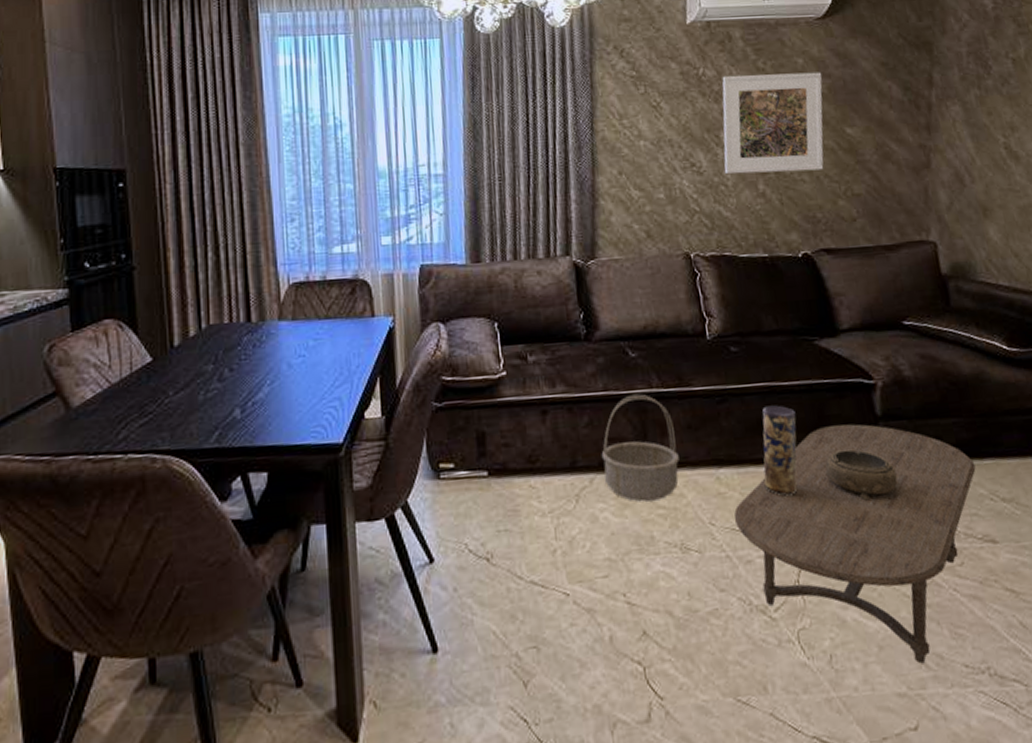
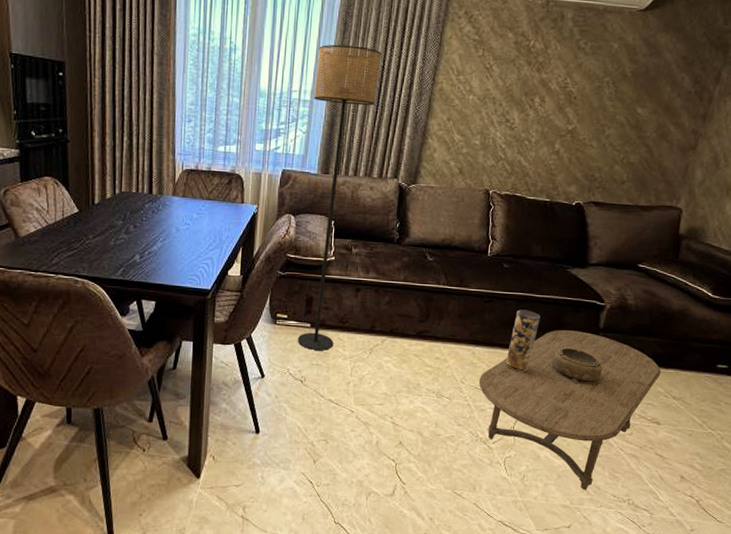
floor lamp: none [445,101,526,510] -> present [297,44,382,350]
basket: present [601,394,679,502] -> none [393,287,450,361]
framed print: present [722,72,824,174] -> none [531,50,631,139]

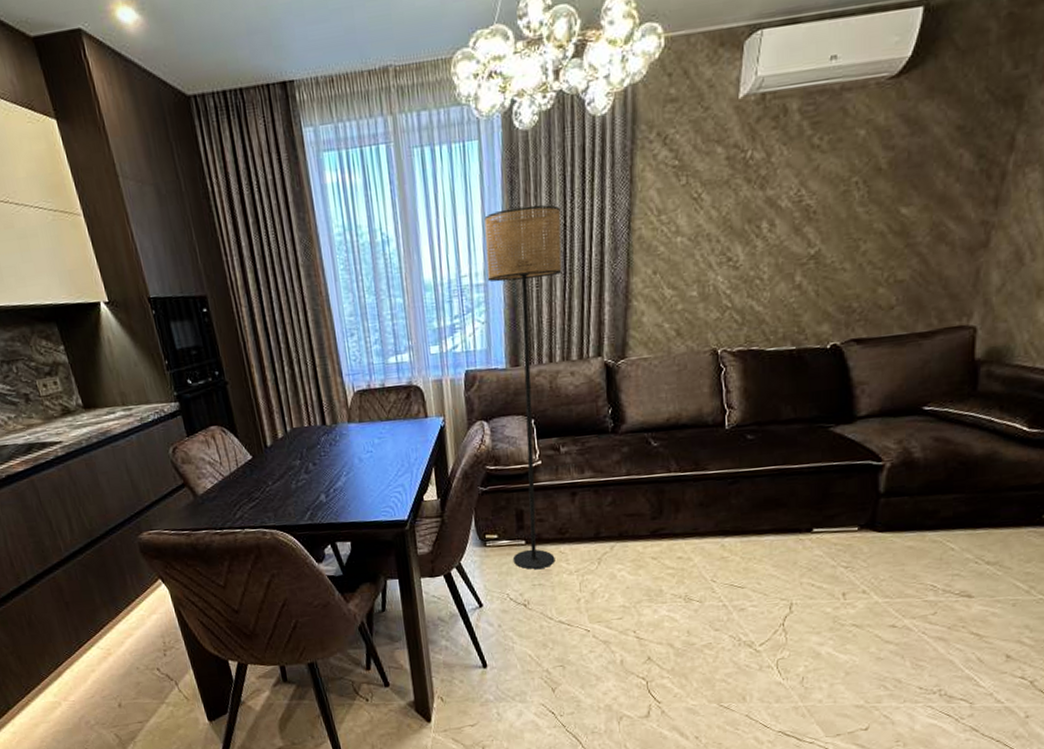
coffee table: present [478,330,661,490] -> none [733,500,967,686]
vase: present [505,309,541,372] -> none [763,485,801,560]
decorative bowl: present [551,347,603,384] -> none [821,522,888,564]

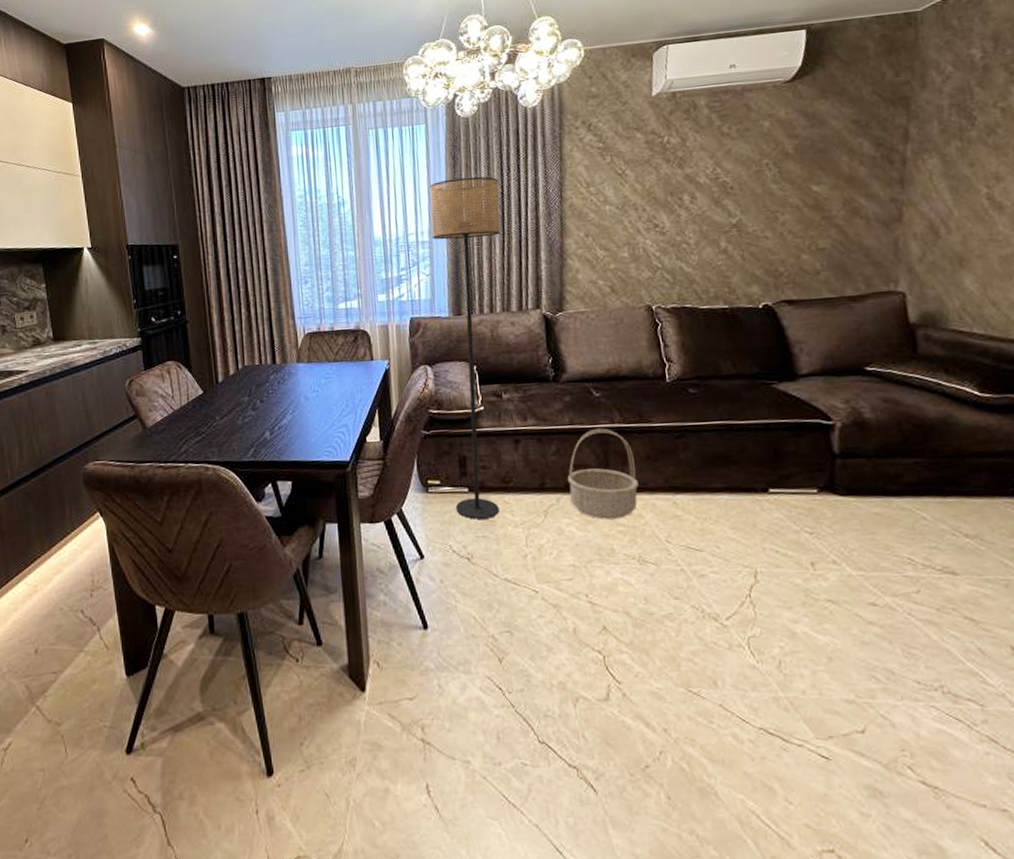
basket: none [621,477,690,564] -> present [567,428,639,520]

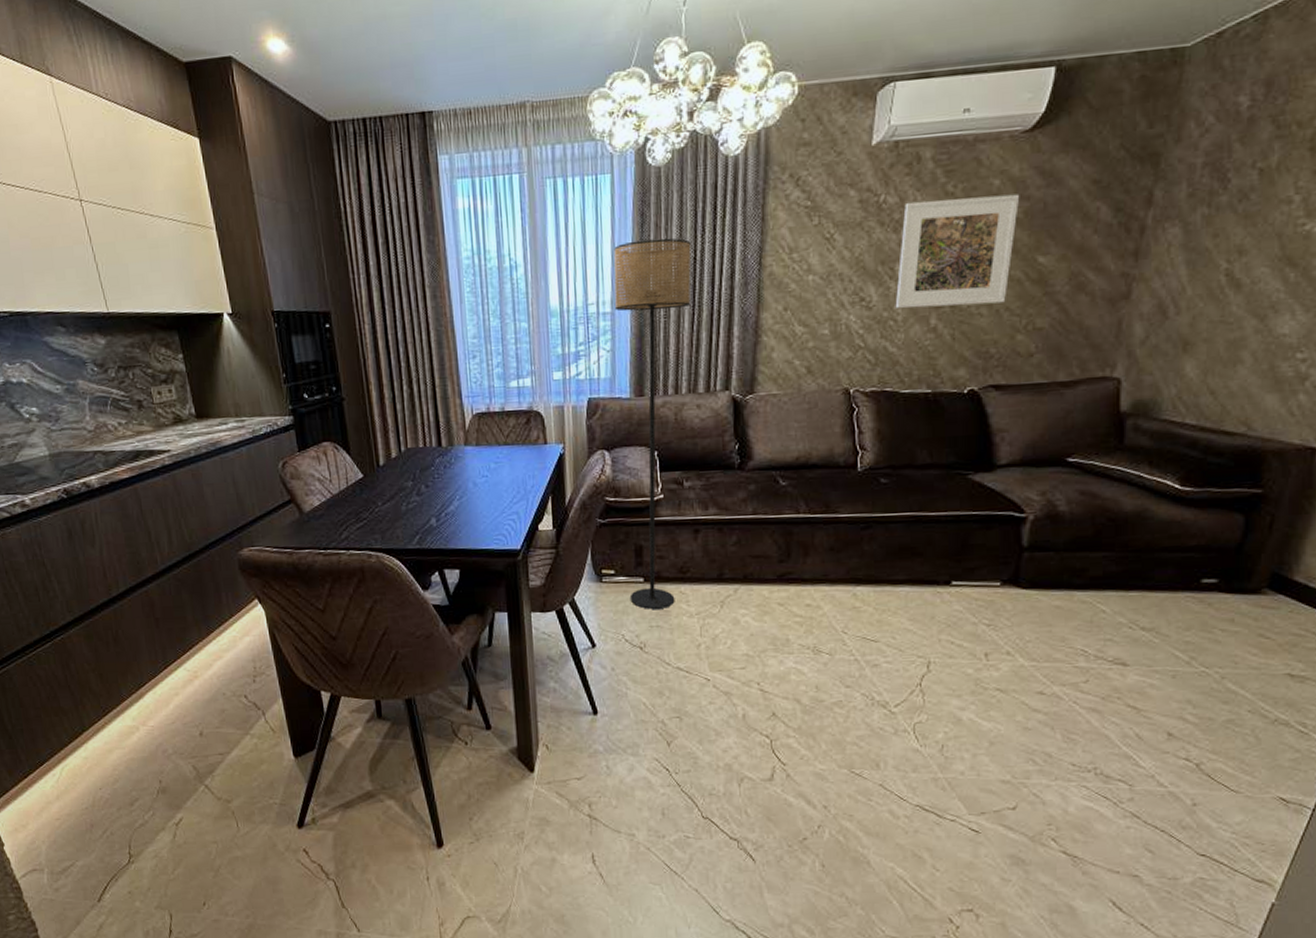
basket: present [567,428,639,520] -> none [746,518,819,610]
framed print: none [686,133,789,233] -> present [895,194,1020,309]

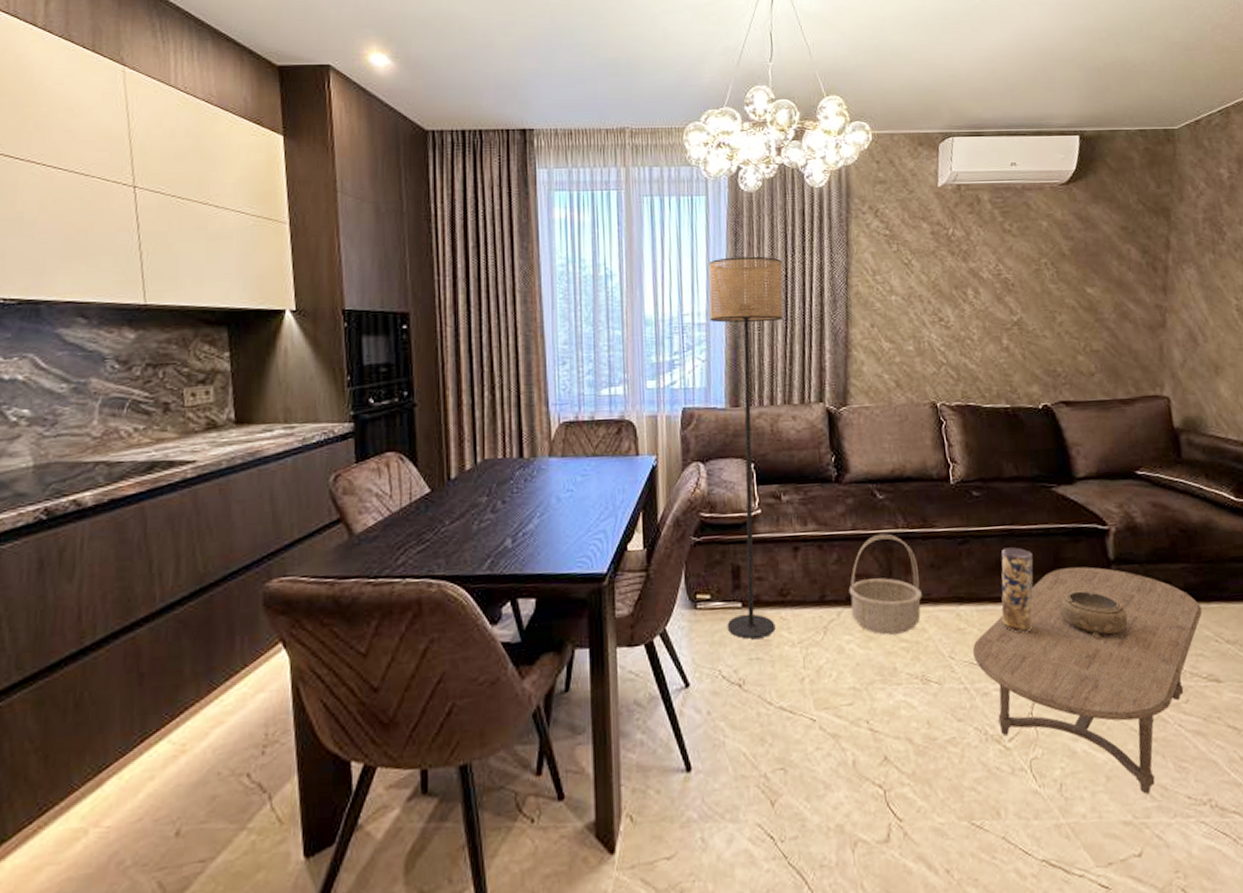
basket: none [746,518,819,610] -> present [848,533,922,635]
coffee table: none [866,553,1119,759] -> present [972,566,1203,795]
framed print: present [895,194,1020,309] -> none [970,234,1065,329]
vase: none [898,533,939,613] -> present [1001,547,1034,633]
decorative bowl: none [961,576,1034,622] -> present [1059,590,1128,639]

